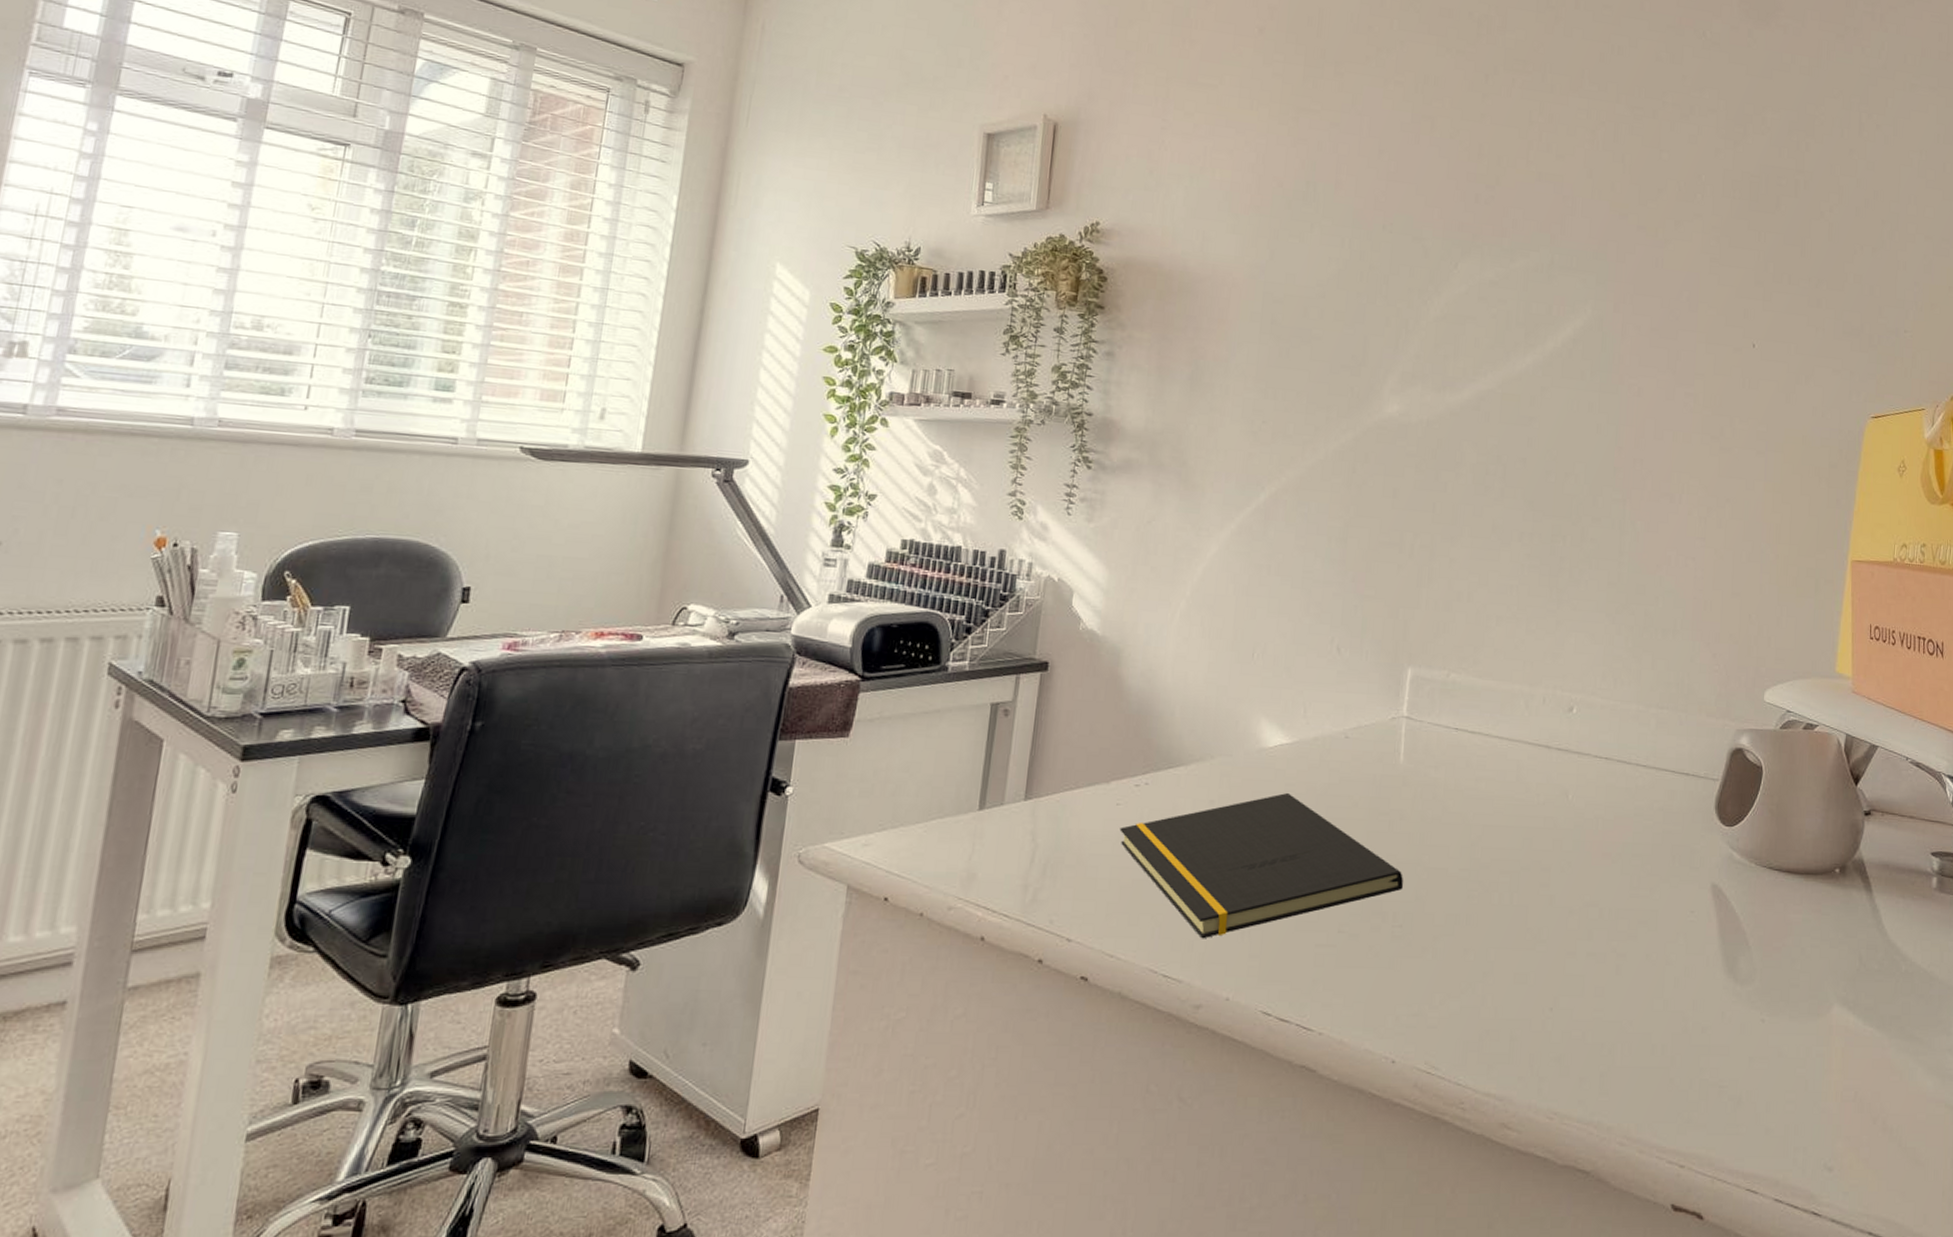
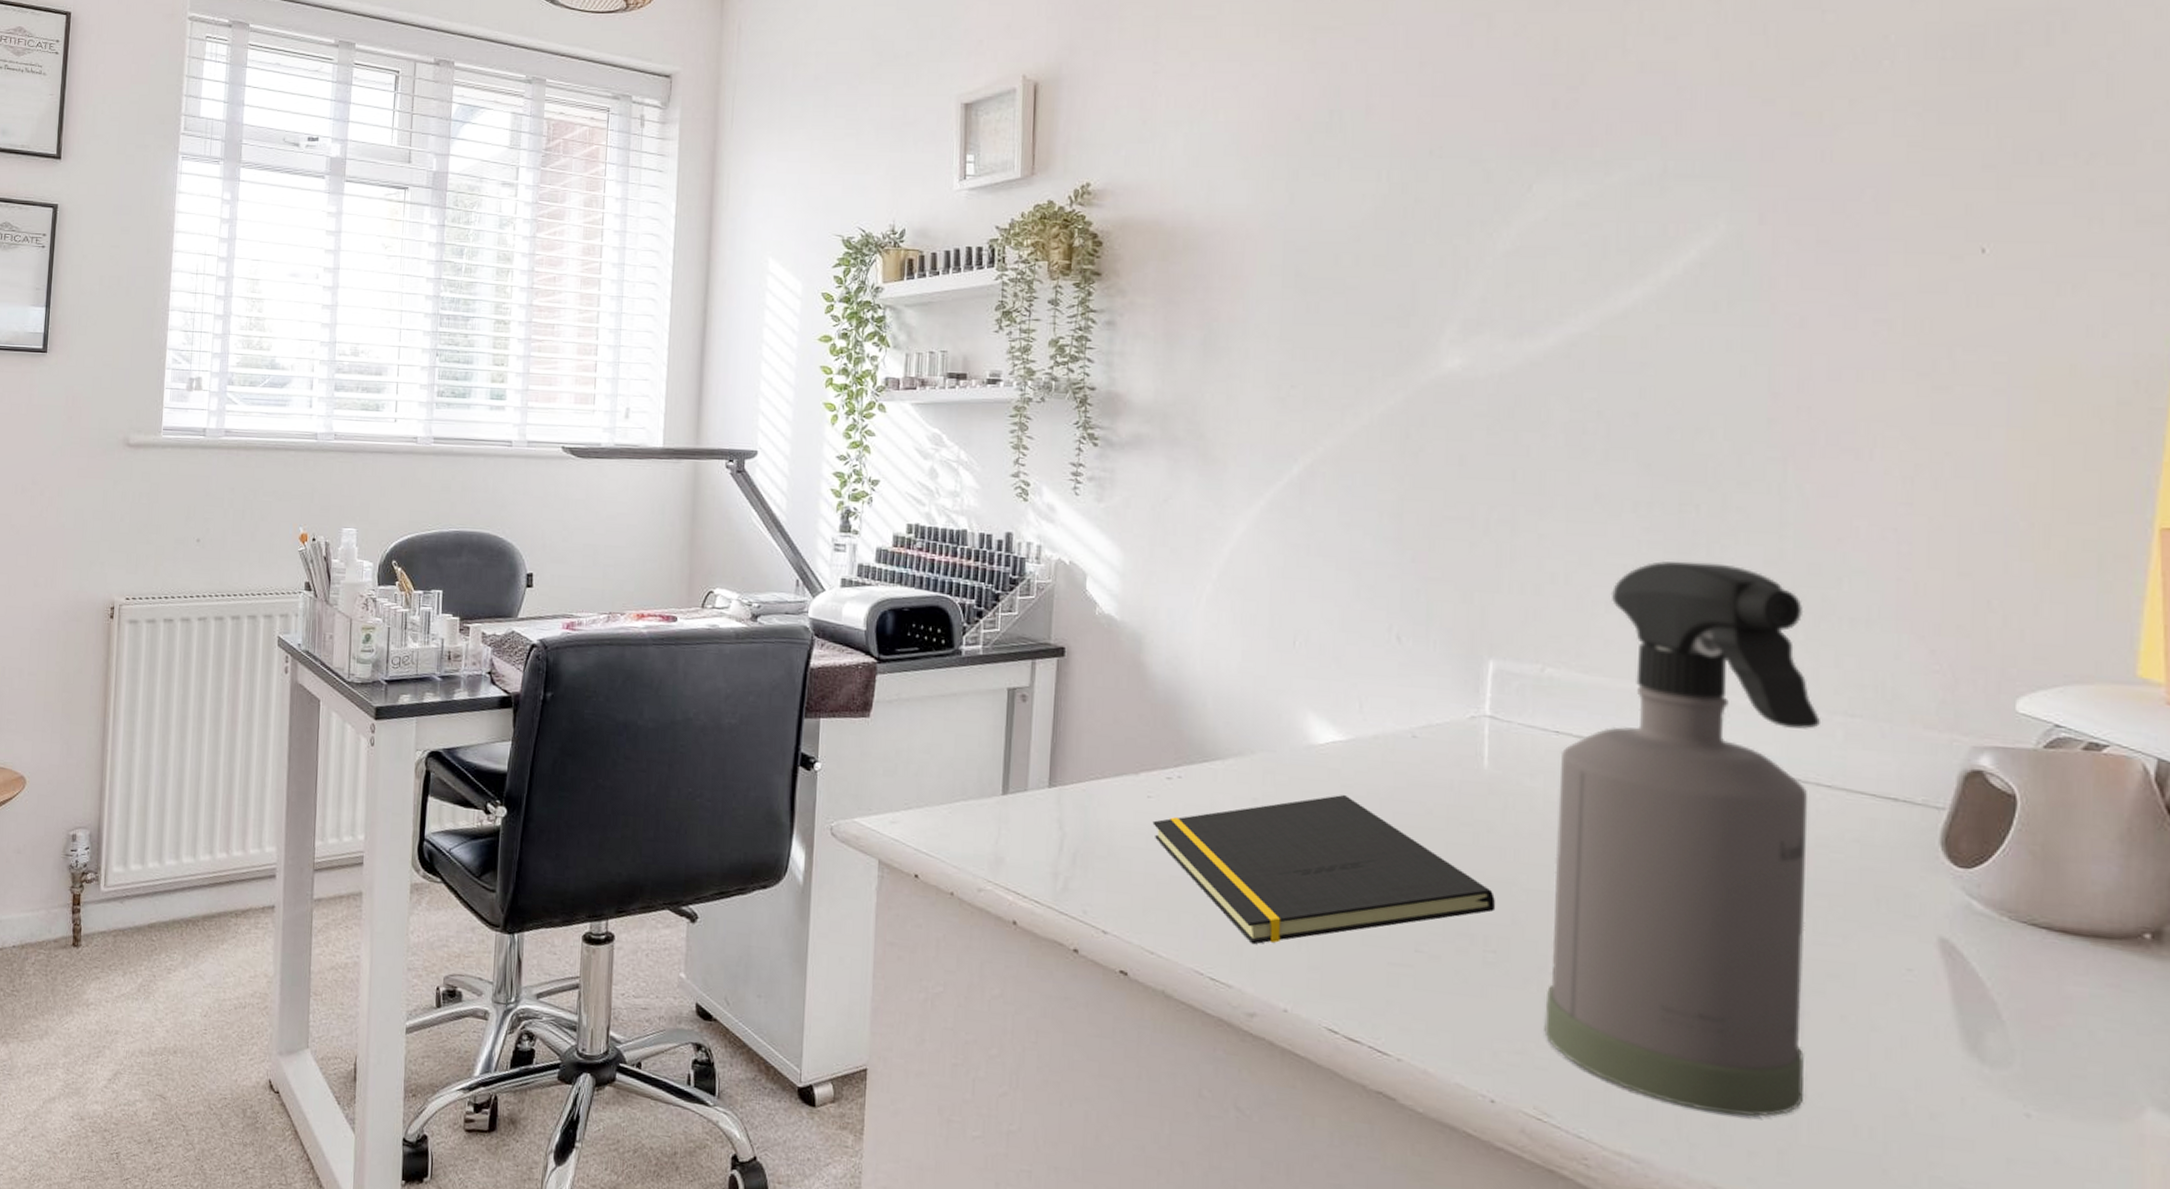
spray bottle: none [1436,582,1641,1048] -> present [1544,561,1822,1117]

